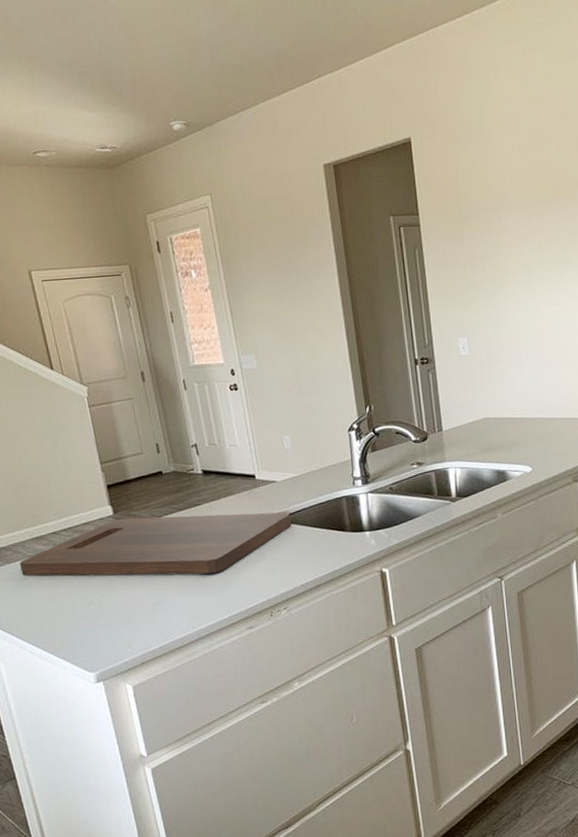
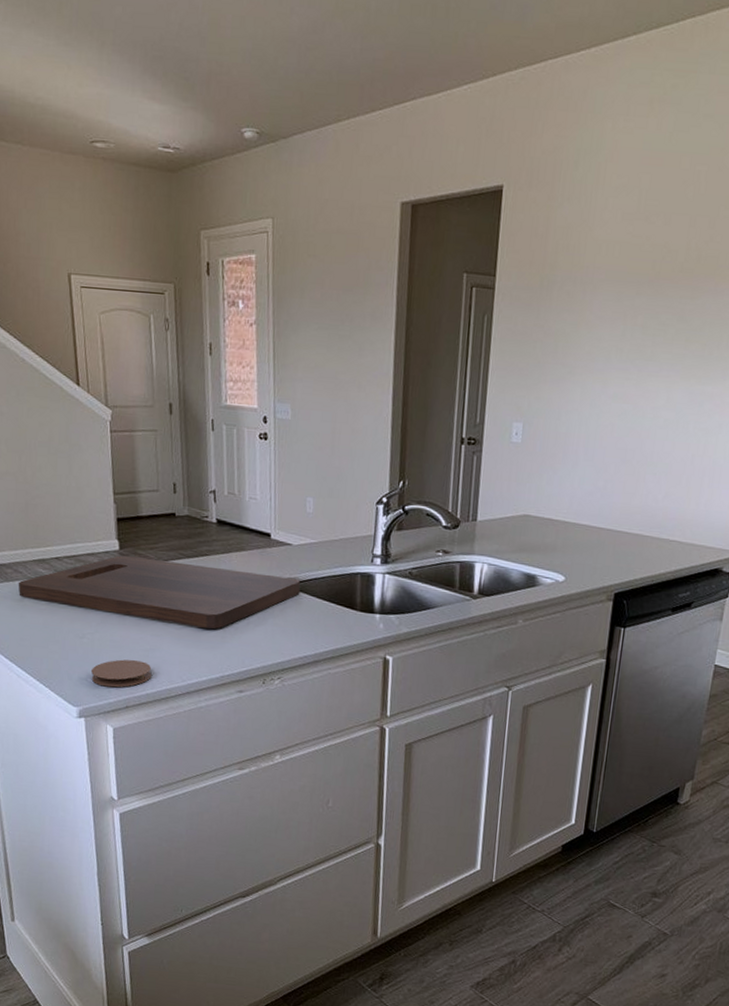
coaster: none [103,616,163,648] -> present [91,659,152,688]

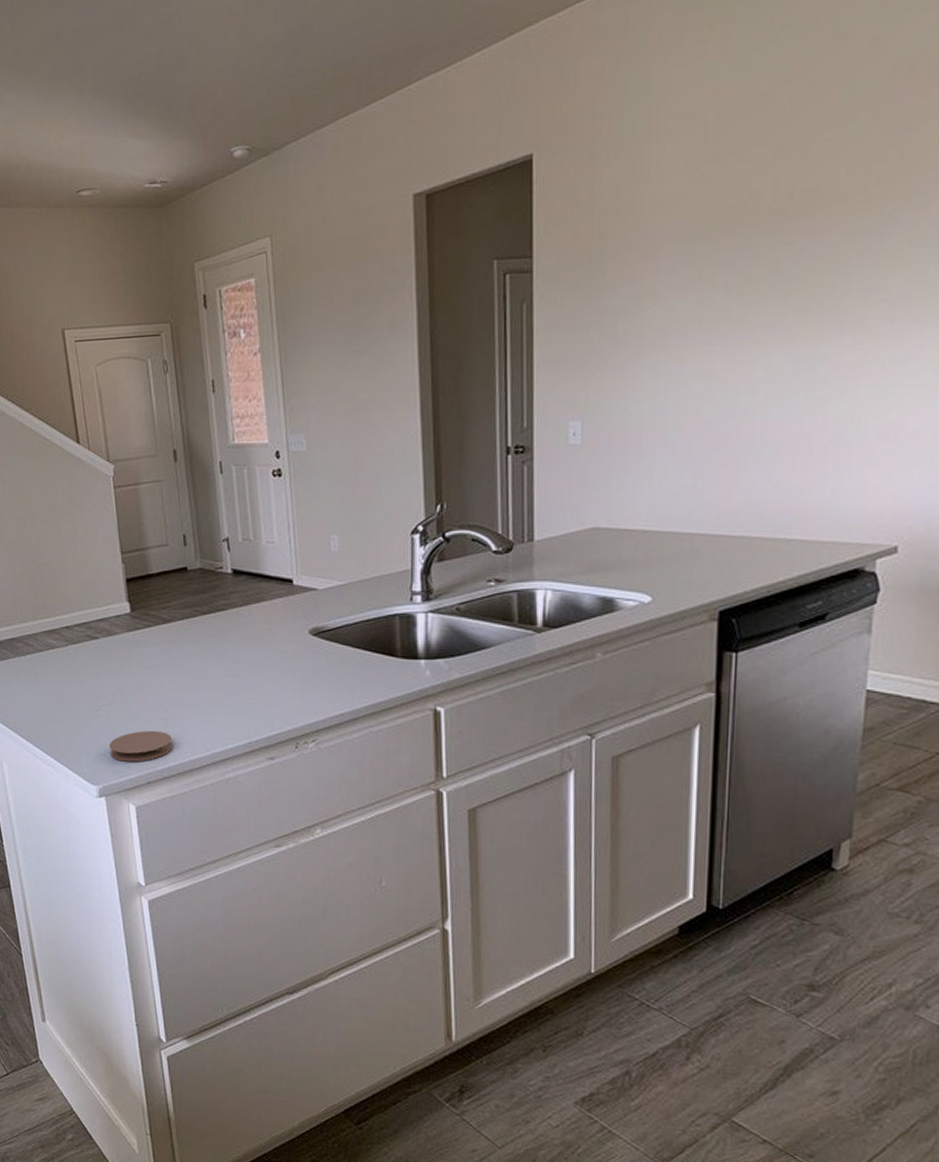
cutting board: present [18,555,301,629] -> none [29,617,331,691]

